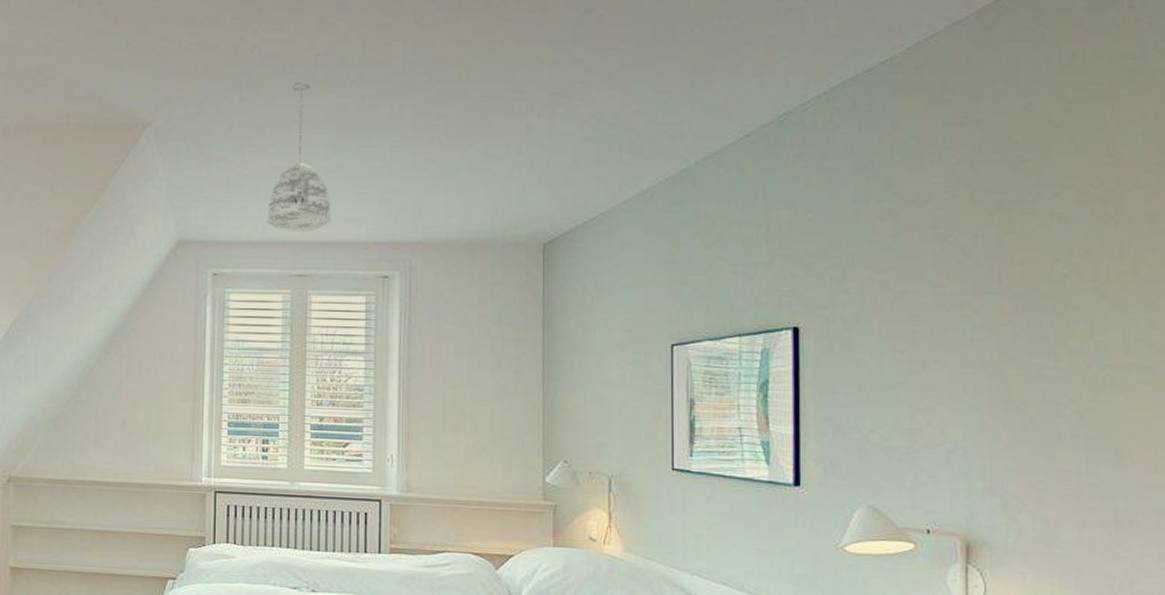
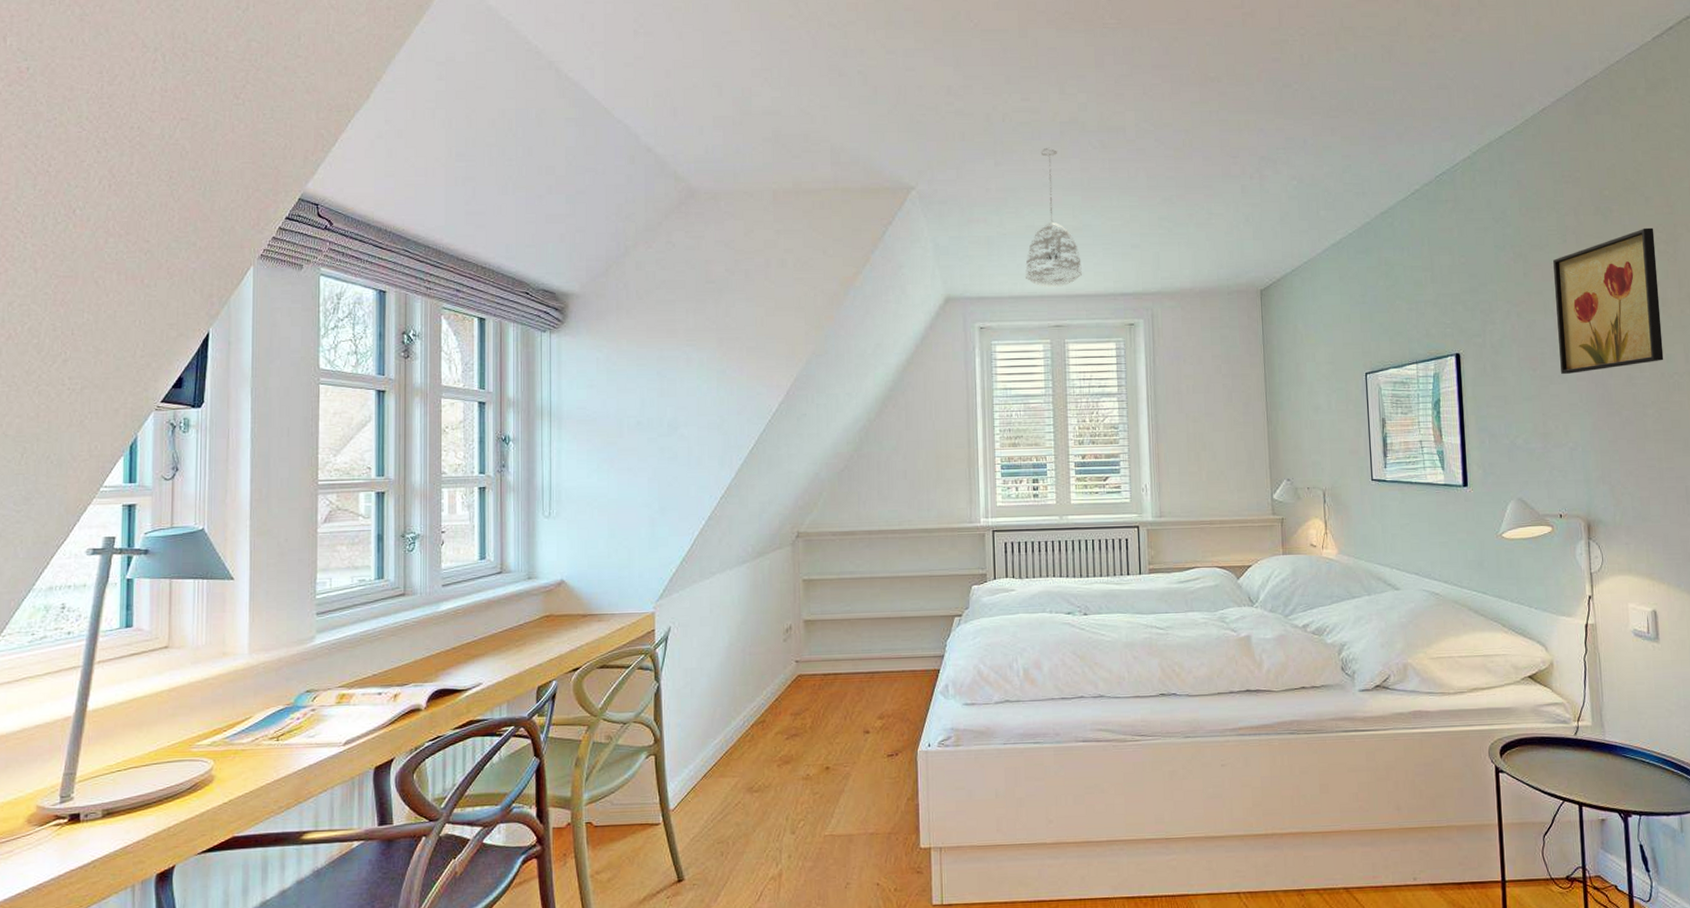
wall art: none [936,182,1091,359] -> present [1553,227,1664,374]

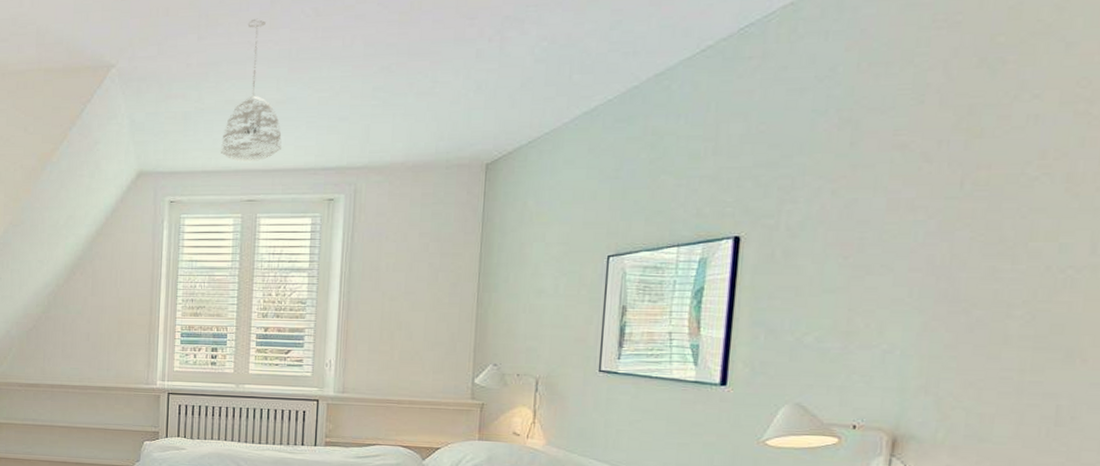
wall art: present [1553,227,1664,374] -> none [886,82,1072,263]

